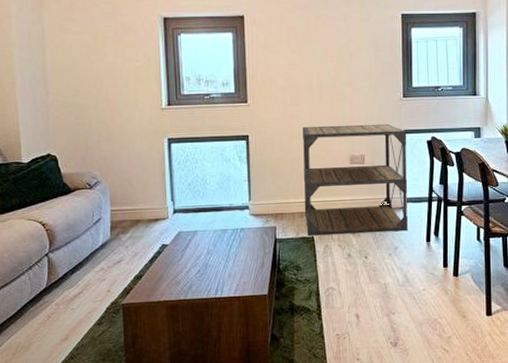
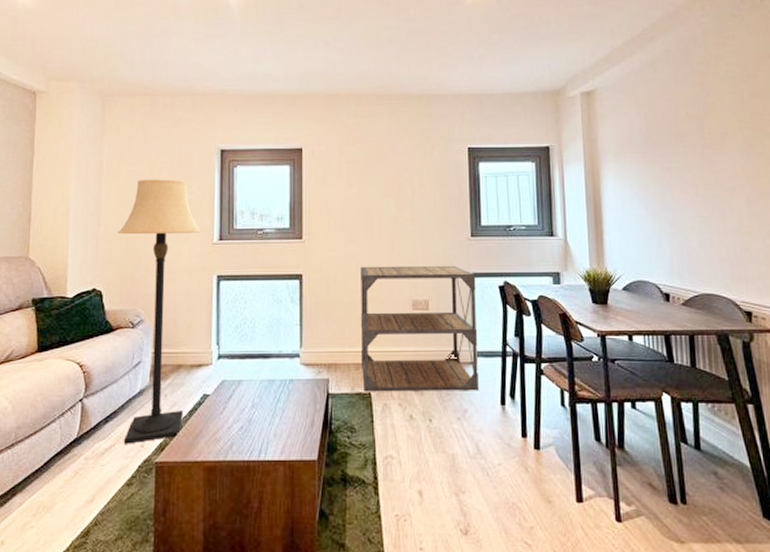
lamp: none [66,48,150,290] -> present [117,179,202,444]

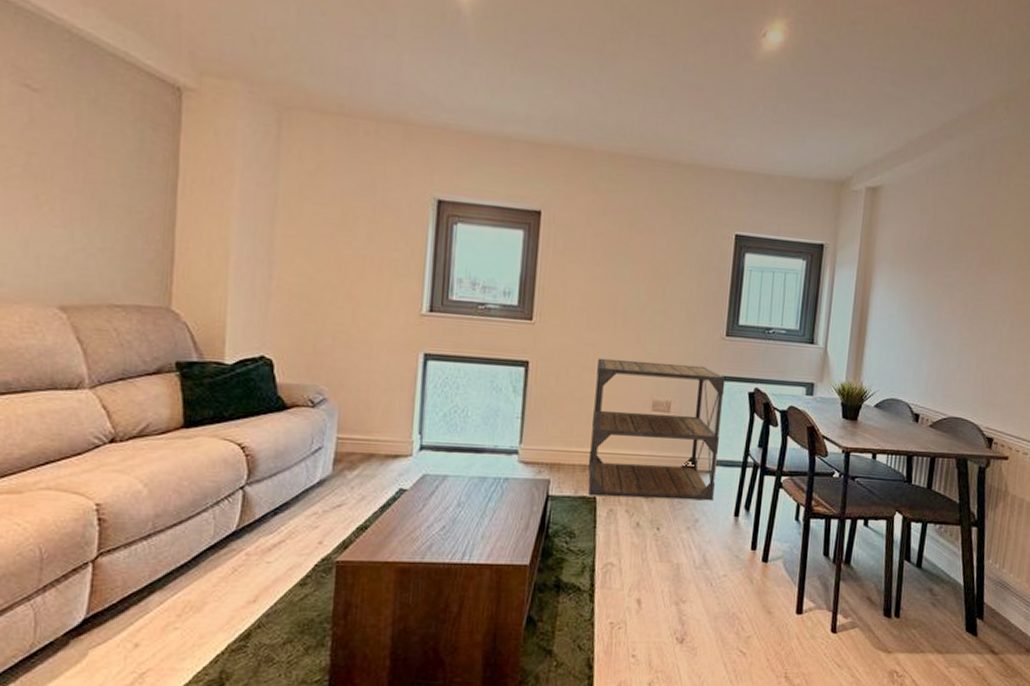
lamp: present [117,179,202,444] -> none [296,225,408,540]

